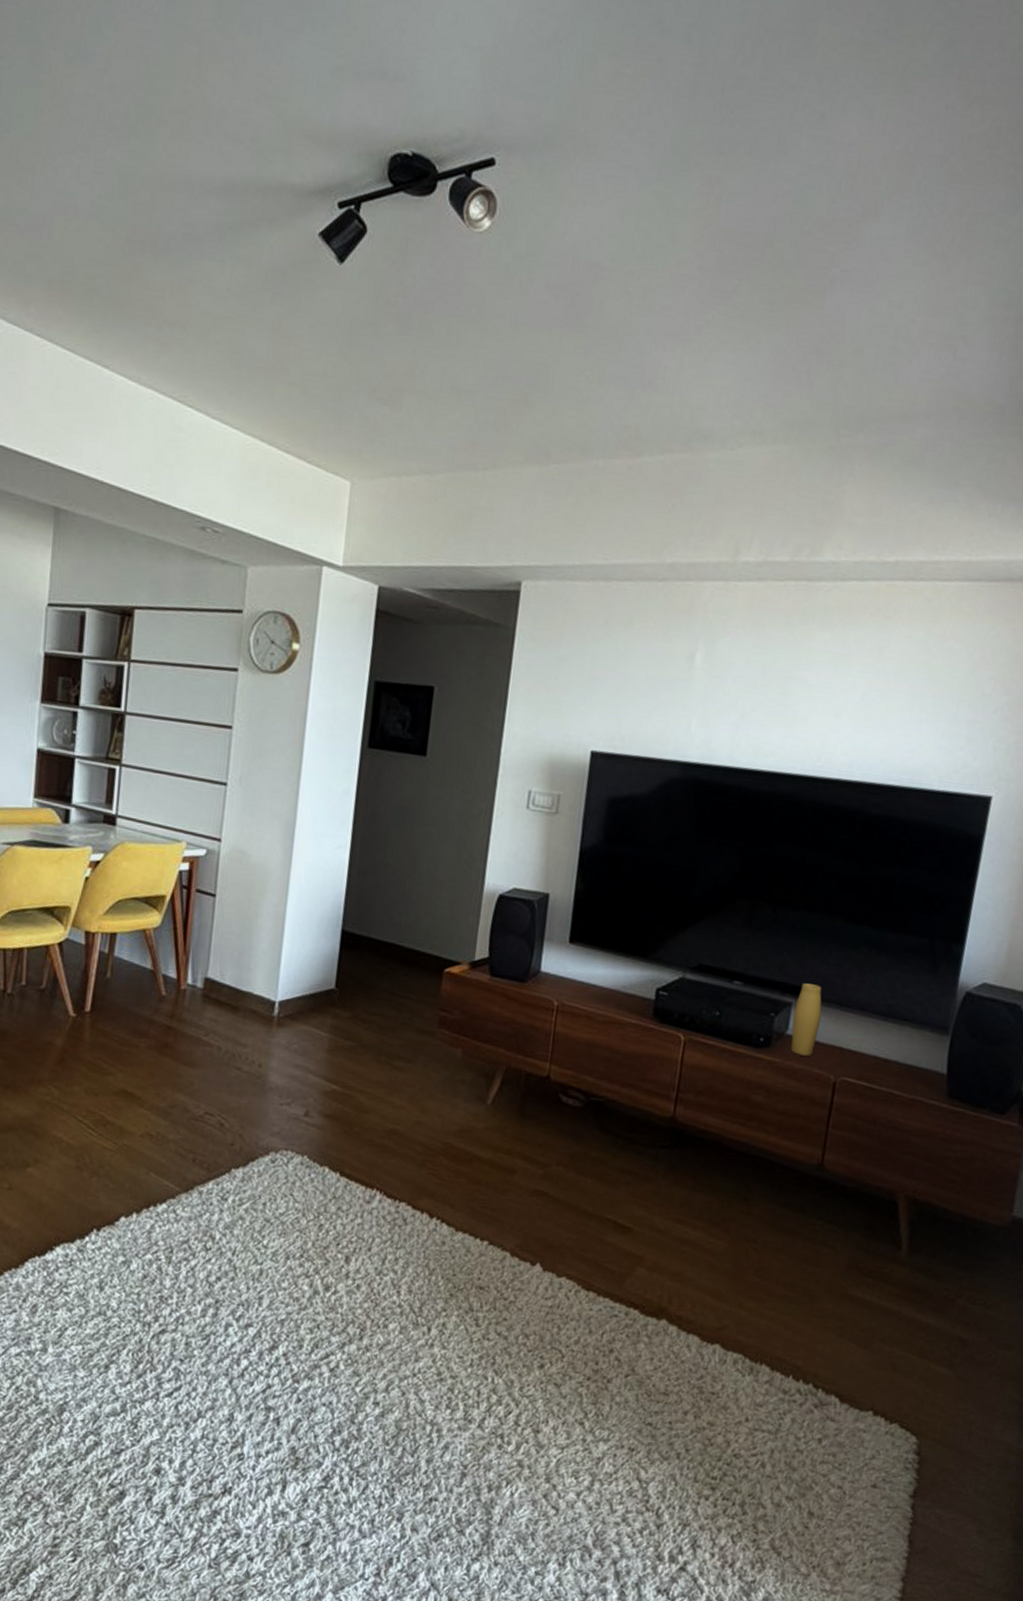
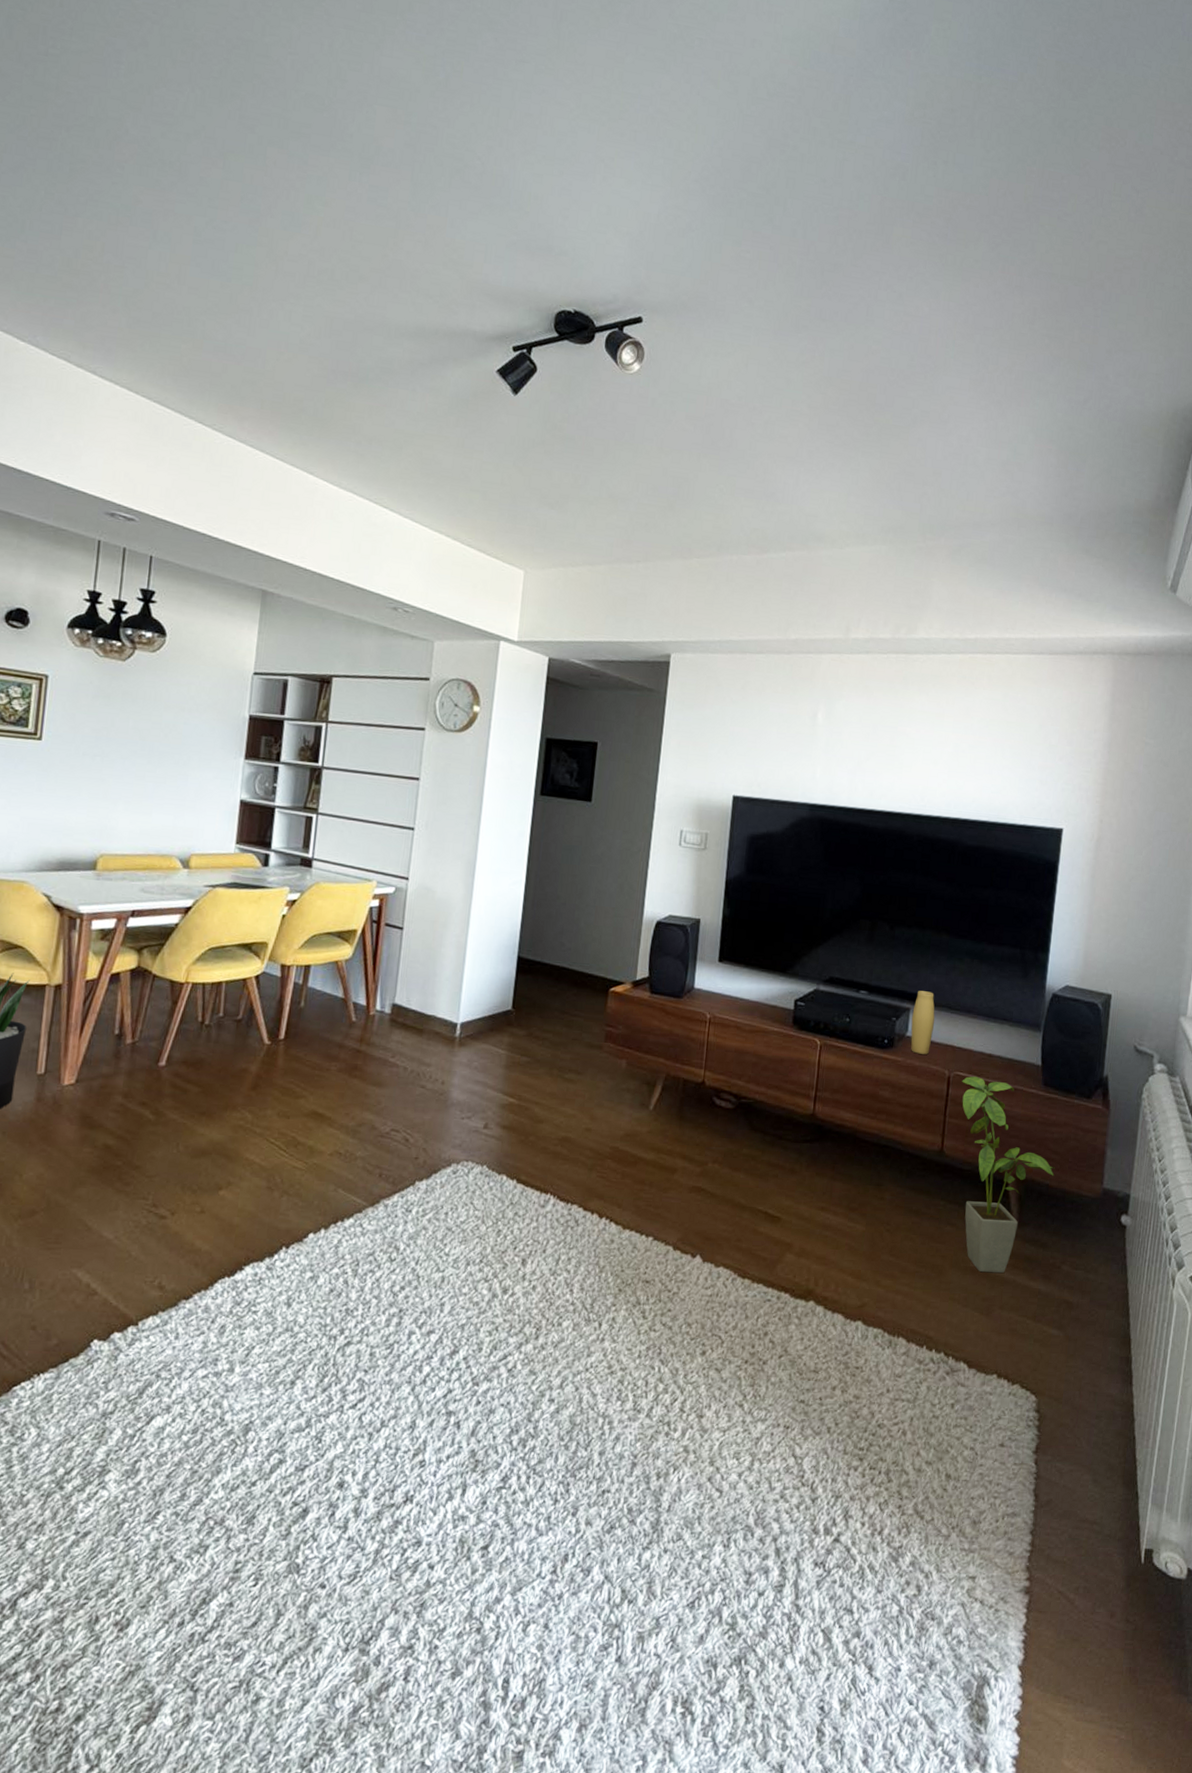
house plant: none [844,1083,956,1304] -> present [962,1076,1055,1274]

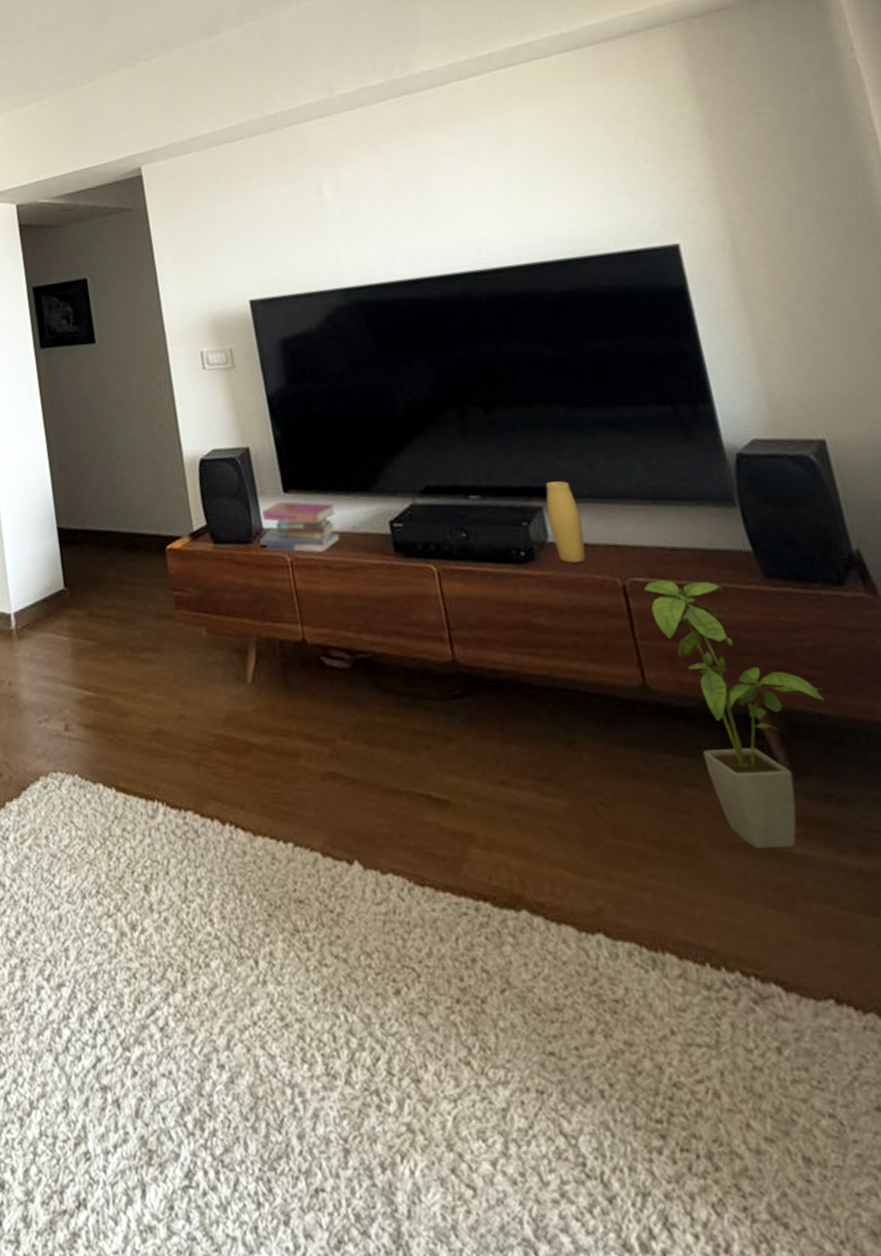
books: none [688,968,756,1016] -> present [259,501,340,553]

